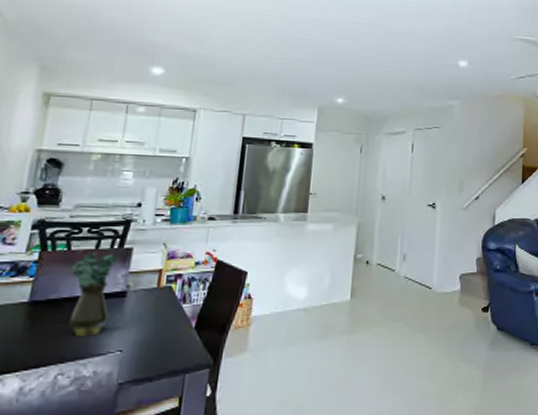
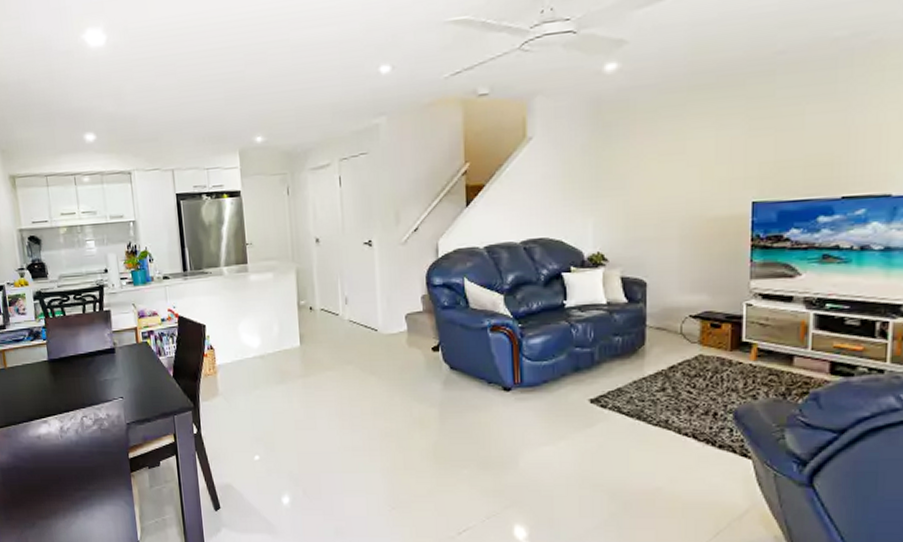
vase: present [69,249,118,337] -> none [68,314,107,387]

